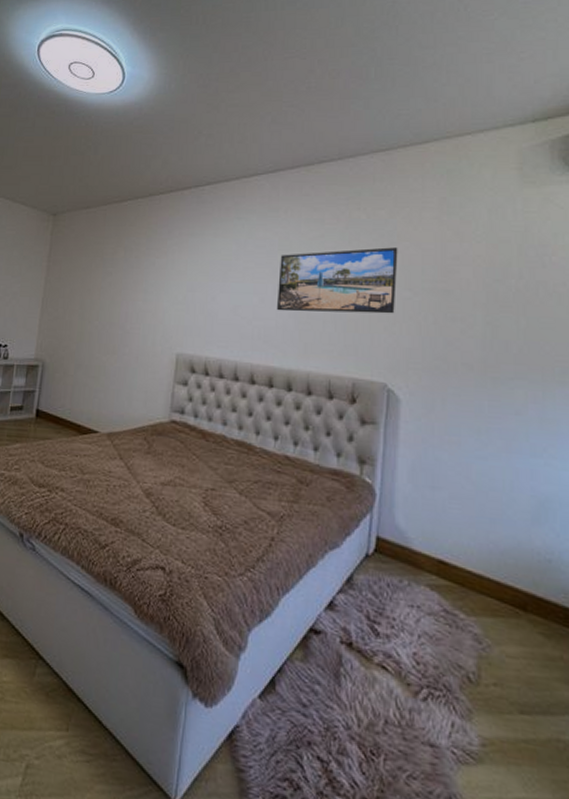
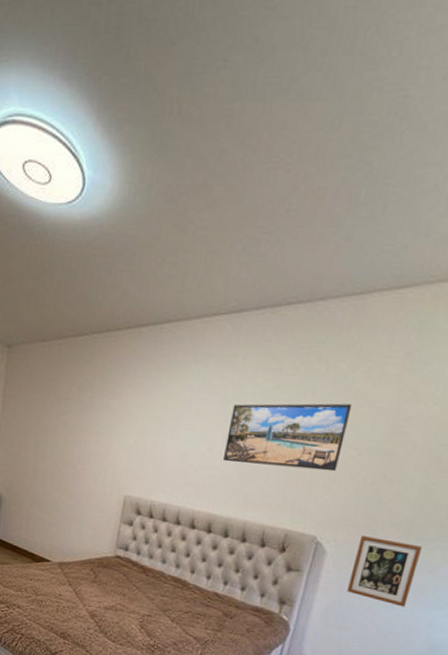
picture frame: none [431,379,501,458] -> present [347,536,422,608]

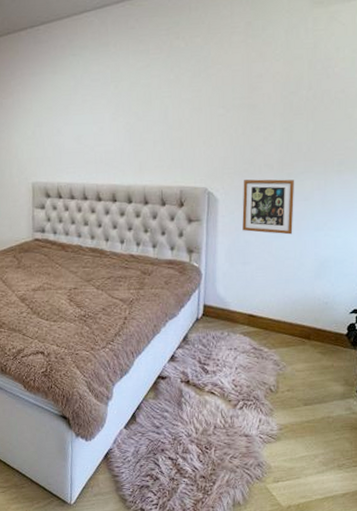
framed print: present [223,403,353,472] -> none [113,71,213,137]

